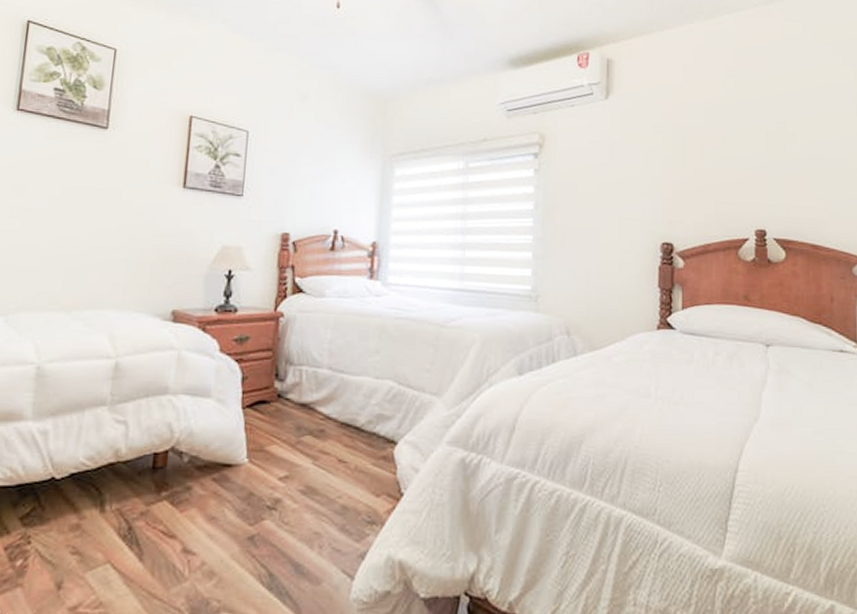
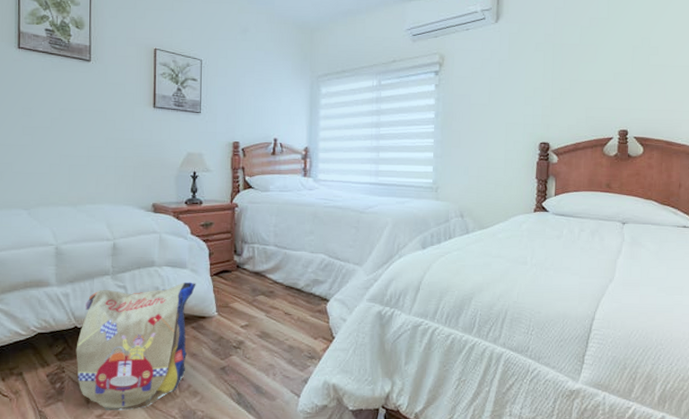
backpack: none [47,416,222,601] -> present [76,282,196,411]

